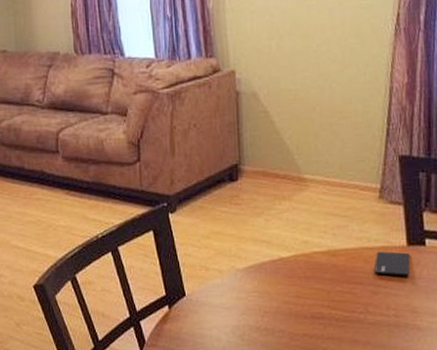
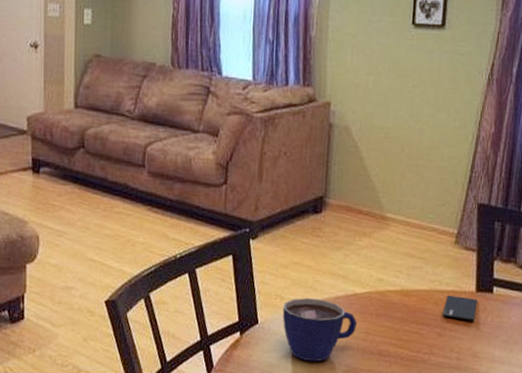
cup: none [208,266,287,330] -> present [282,298,358,362]

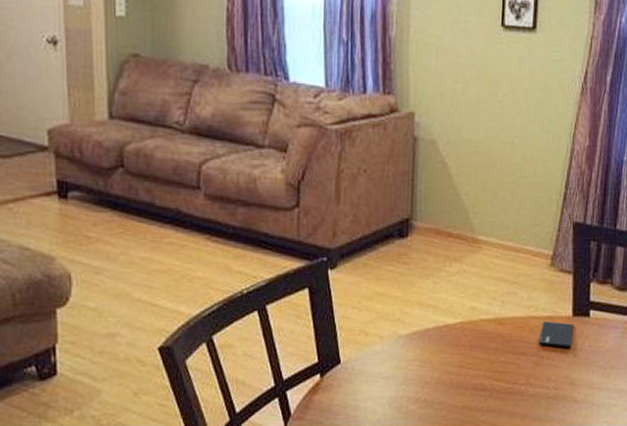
cup: present [282,298,358,362] -> none [367,332,450,402]

